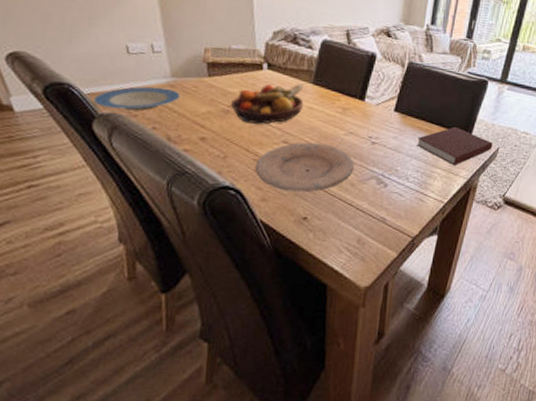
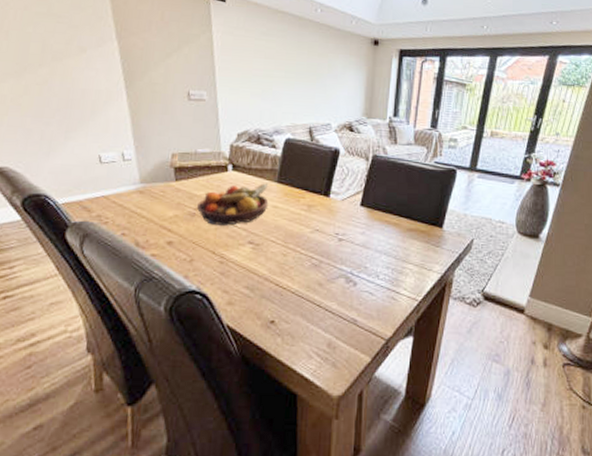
plate: present [93,86,181,111] -> none [66,193,149,218]
plate: present [255,142,354,193] -> none [221,241,321,294]
notebook: present [417,126,493,165] -> none [386,218,467,260]

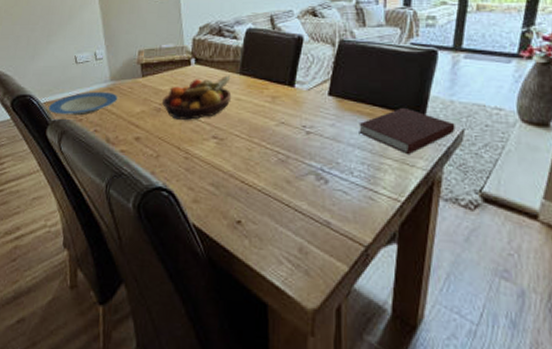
plate: none [66,193,149,218] -> present [47,91,118,116]
notebook: none [386,218,467,260] -> present [359,107,455,154]

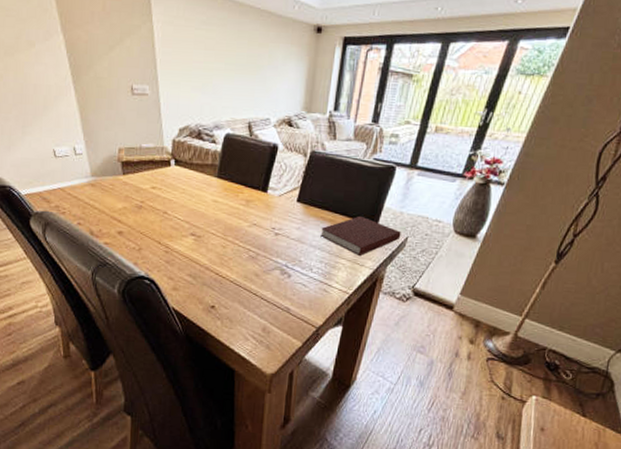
plate: present [47,91,118,116] -> none [29,186,100,209]
fruit bowl: present [161,75,232,120] -> none [142,178,209,218]

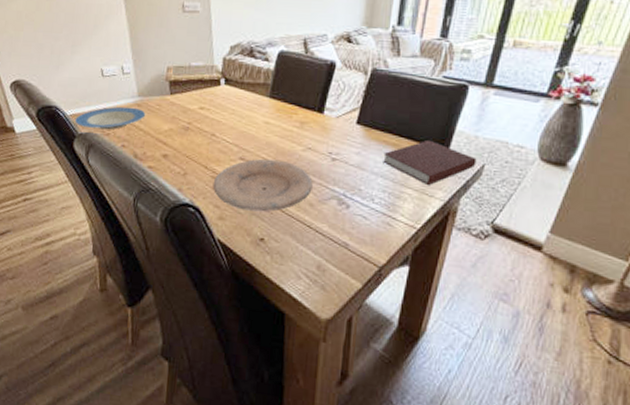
plate: none [29,186,100,209] -> present [74,106,146,130]
plate: none [166,234,258,282] -> present [213,158,313,212]

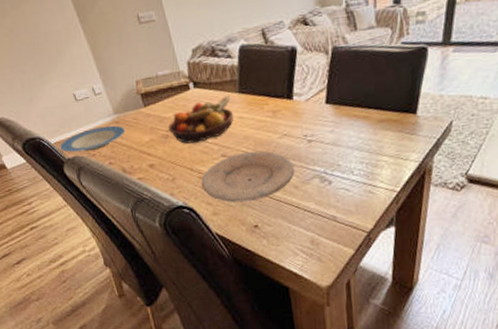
fruit bowl: none [189,98,261,141] -> present [168,95,234,144]
notebook: present [383,139,477,185] -> none [356,106,444,149]

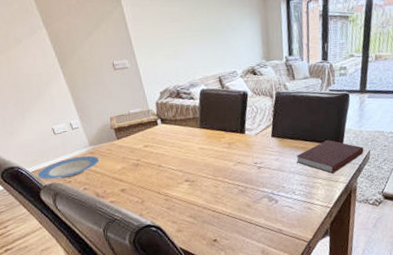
fruit bowl: present [168,95,234,144] -> none [138,130,196,171]
plate: present [201,150,294,203] -> none [167,175,247,221]
notebook: none [356,106,444,149] -> present [296,139,364,174]

